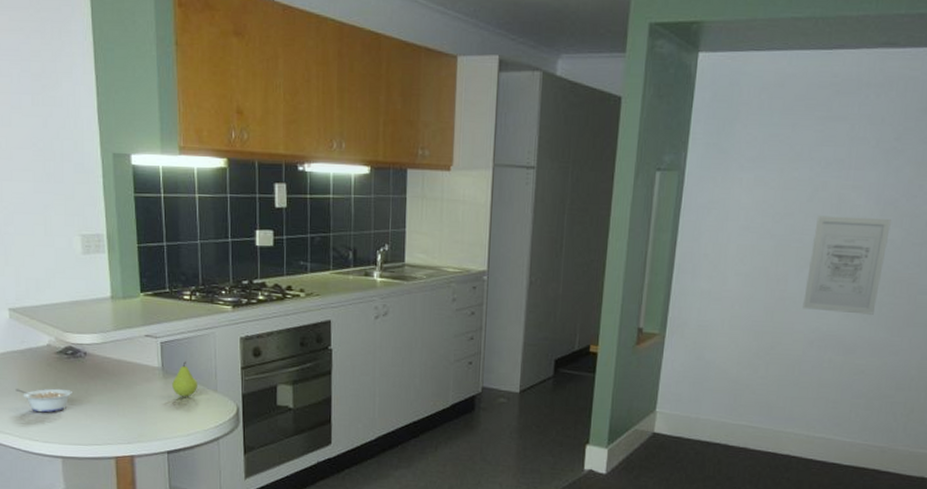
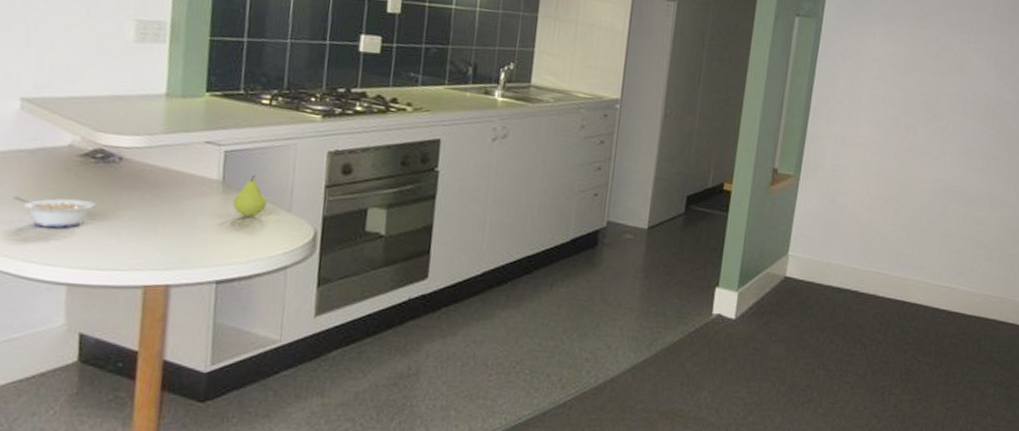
wall art: present [803,215,891,315] -> none [929,72,1007,170]

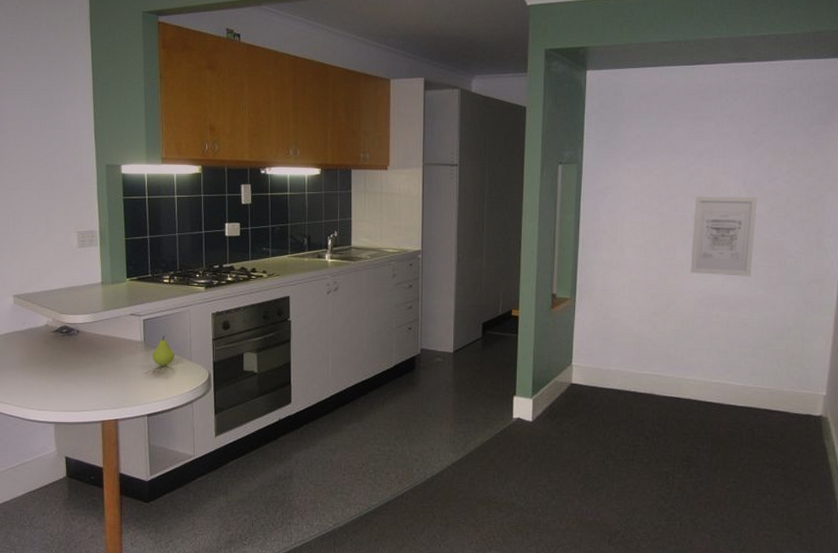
legume: present [13,196,95,228] -> none [16,362,66,384]
wall art: none [929,72,1007,170] -> present [690,196,757,276]

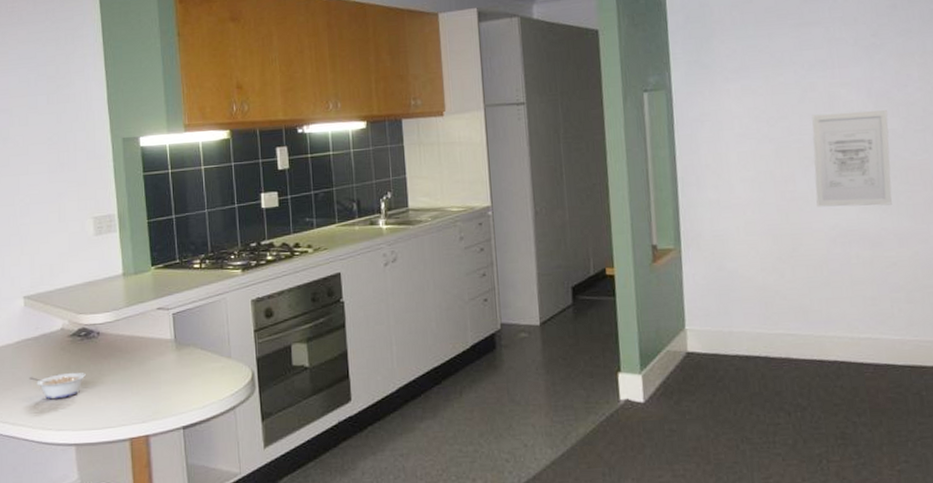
legume: none [16,362,66,384] -> present [29,372,86,400]
fruit: present [153,335,174,366] -> none [185,330,211,368]

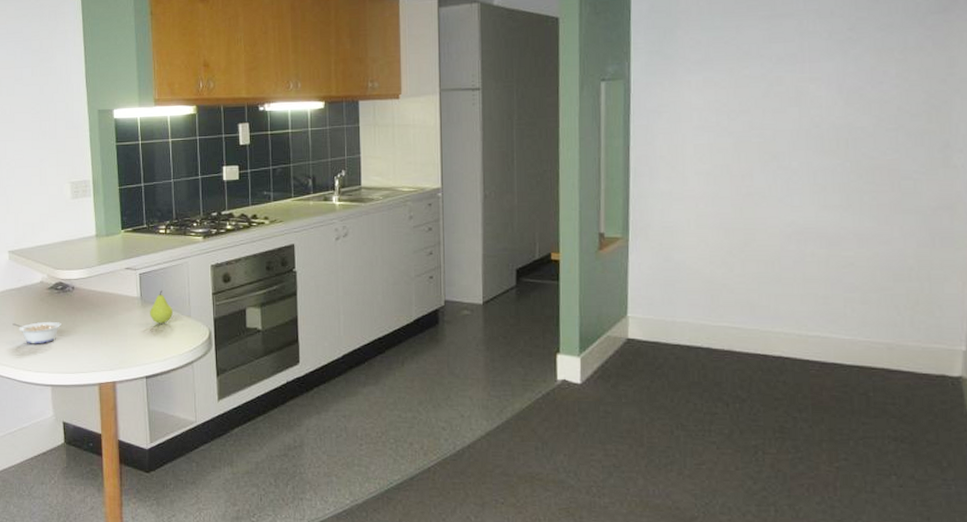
fruit: none [185,330,211,368] -> present [150,290,173,324]
wall art: present [812,110,892,207] -> none [773,107,858,205]

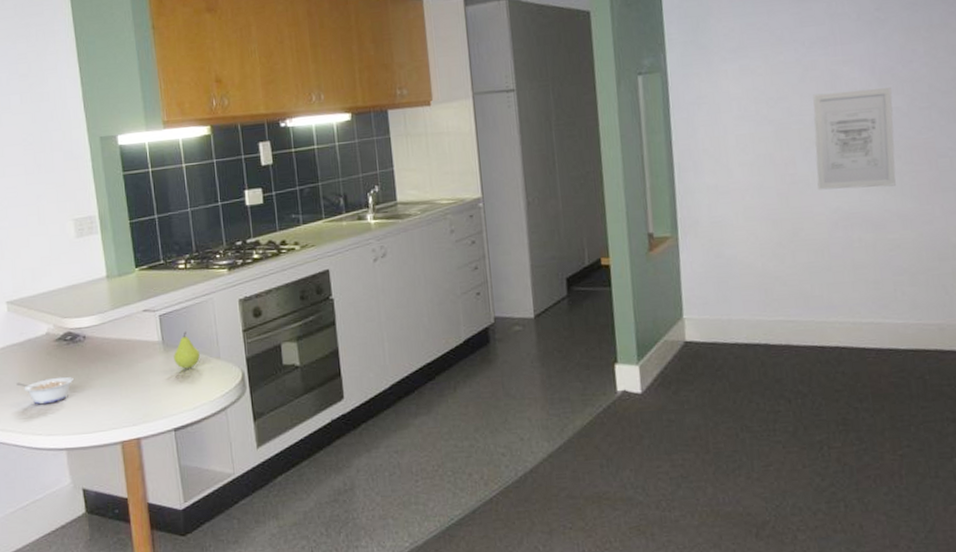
wall art: none [773,107,858,205] -> present [813,88,896,190]

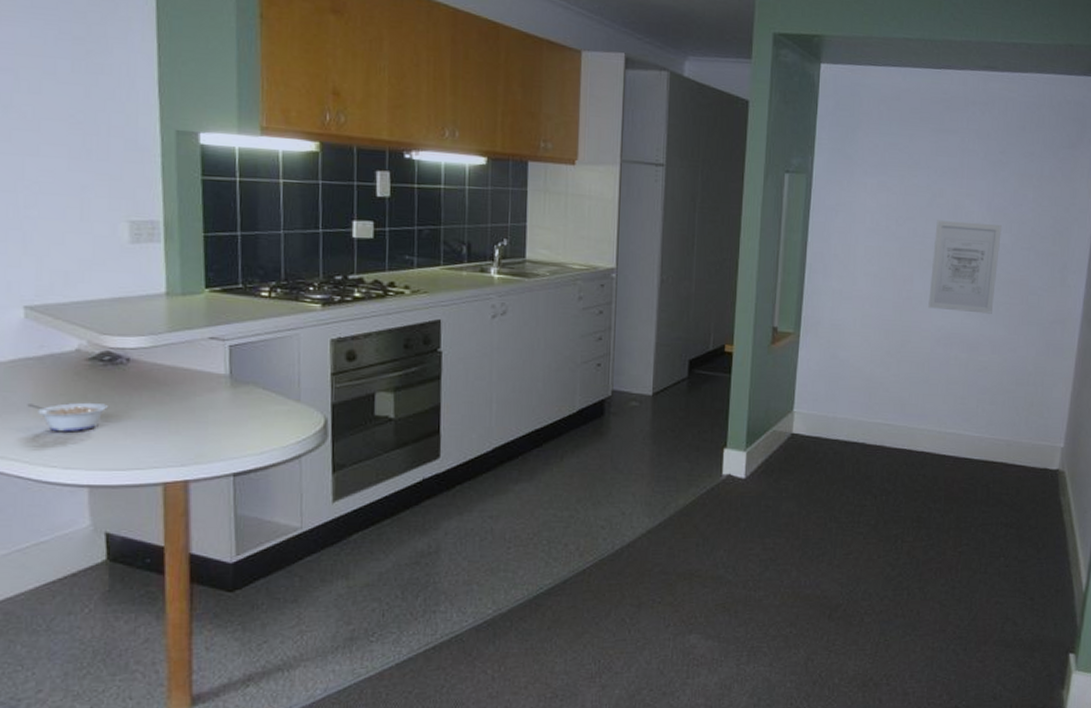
fruit: present [174,331,200,369] -> none [242,367,275,409]

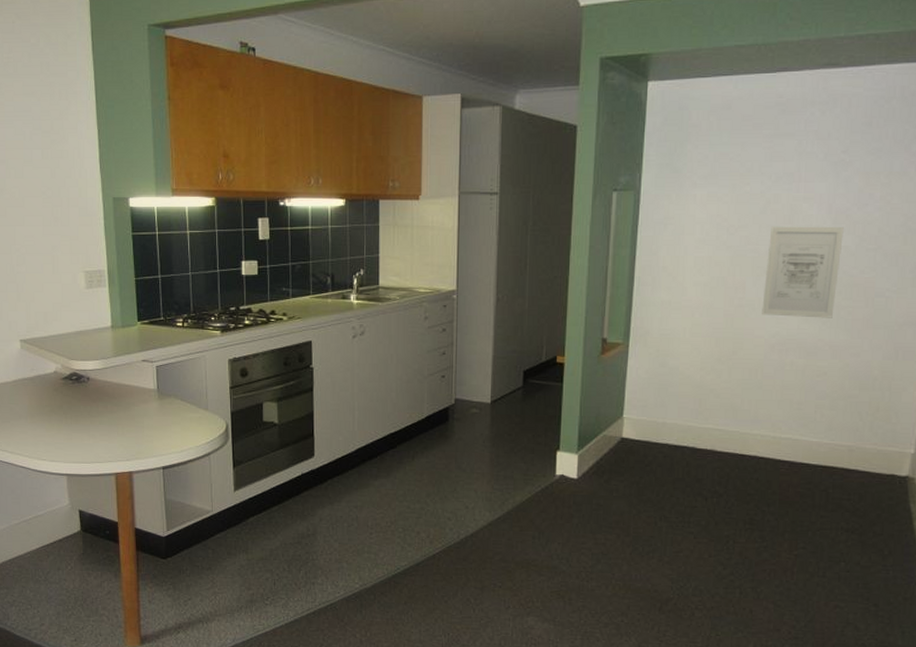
legume: present [27,402,108,432] -> none [25,411,76,434]

